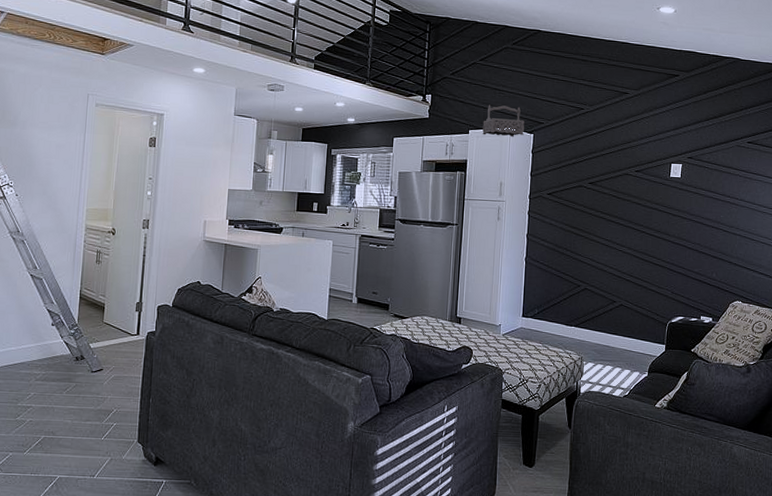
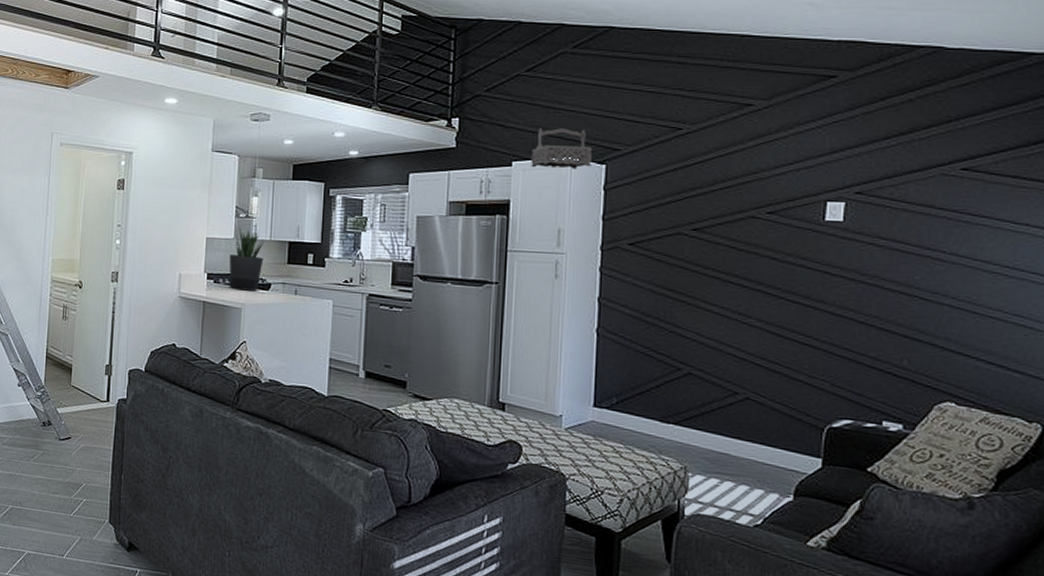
planter: none [247,179,278,235] -> present [229,226,265,292]

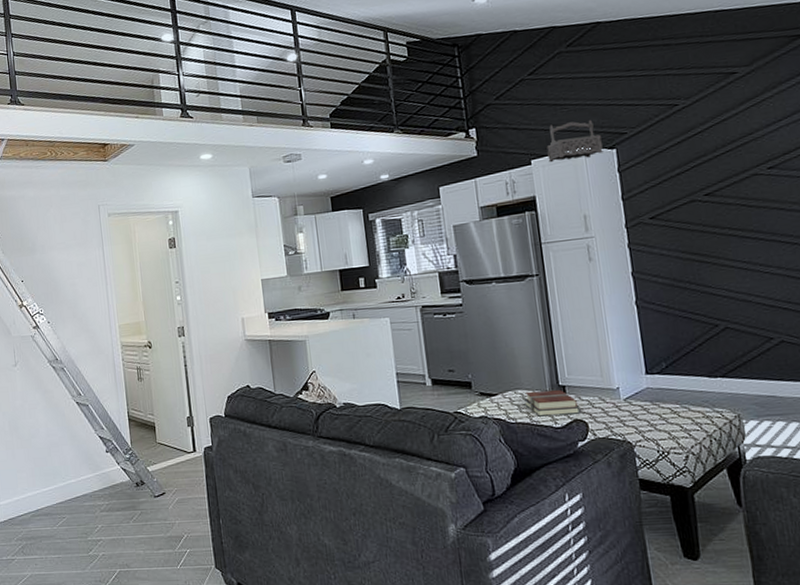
planter: present [229,226,265,292] -> none [285,263,319,324]
books: none [459,402,517,435] -> present [524,390,581,417]

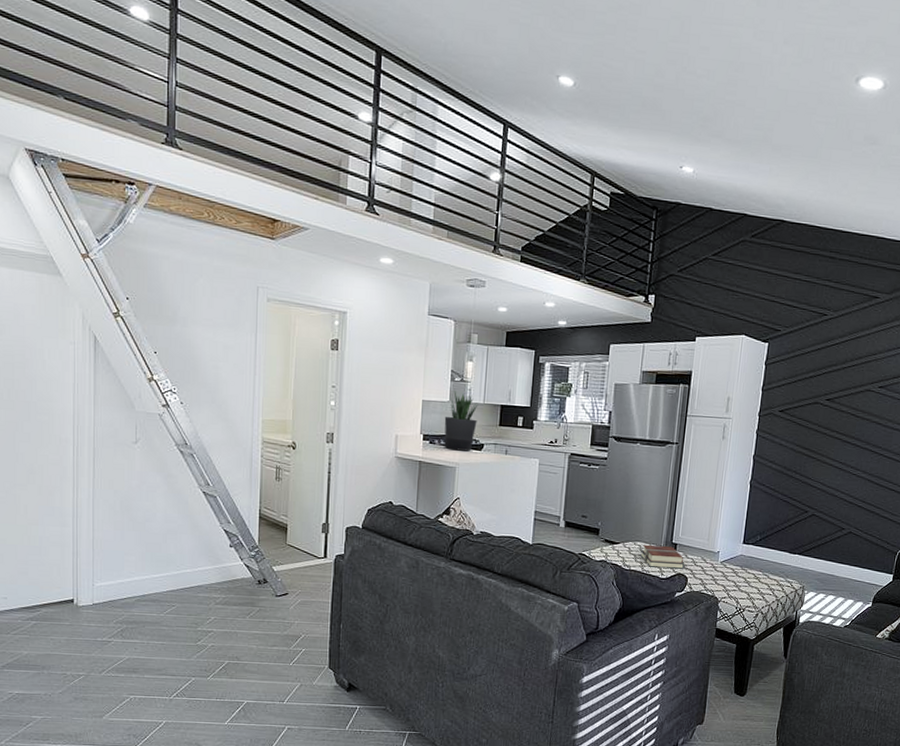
planter: none [285,263,319,324] -> present [444,389,478,452]
decorative basket: present [546,119,603,163] -> none [710,308,759,346]

